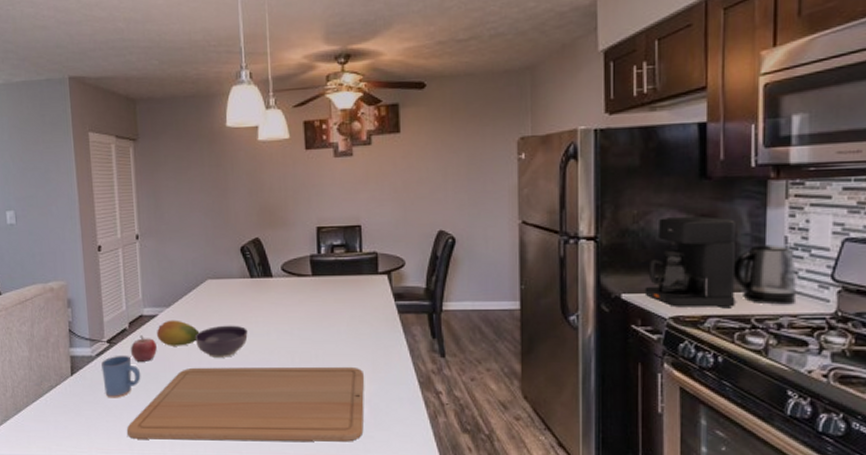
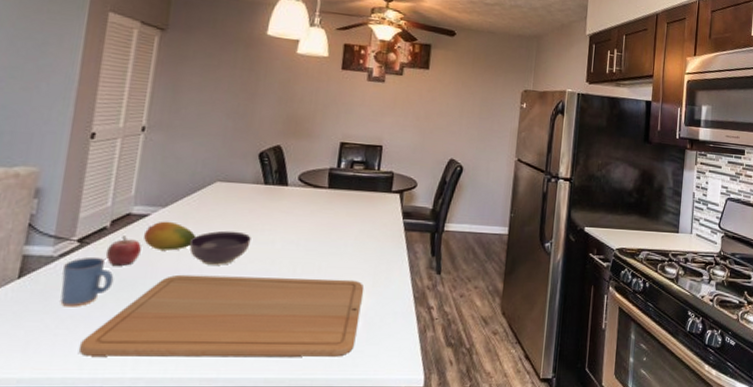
coffee maker: present [644,216,735,308] -> none [601,169,664,244]
kettle: present [732,244,797,305] -> none [660,197,699,245]

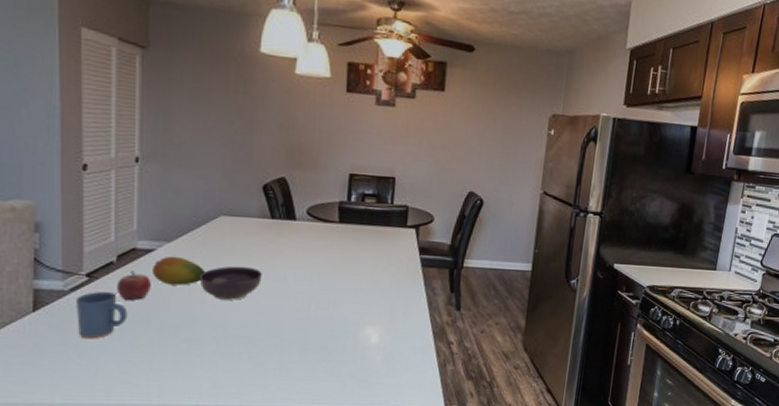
chopping board: present [80,274,363,357] -> none [105,309,381,388]

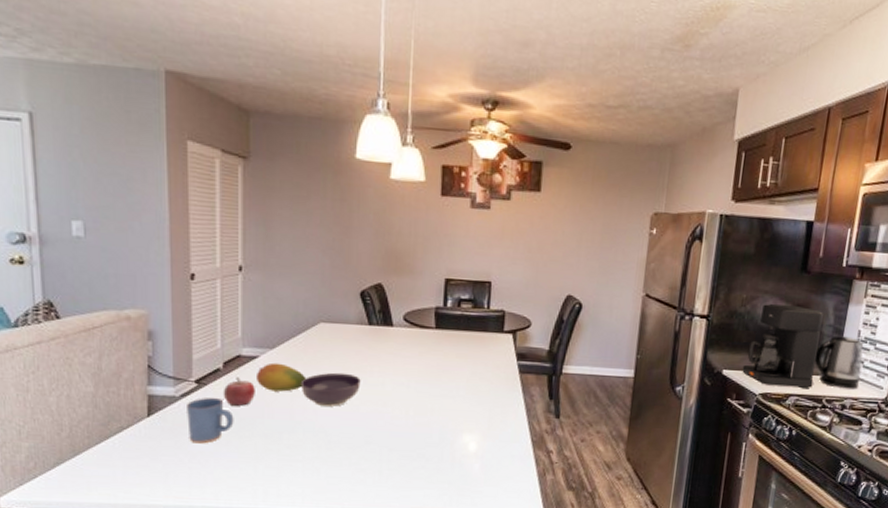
coffee maker: none [631,202,705,281] -> present [742,304,823,388]
kettle: none [696,232,741,282] -> present [814,335,864,390]

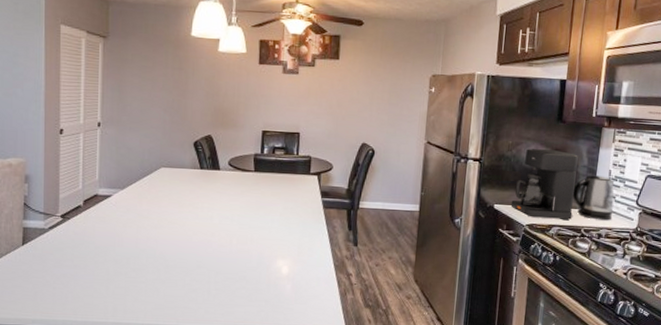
mug: present [187,398,234,444] -> none [53,230,91,268]
fruit: present [223,377,255,406] -> none [82,212,108,236]
fruit: present [257,362,307,392] -> none [110,200,150,225]
bowl: present [300,372,361,407] -> none [145,208,194,237]

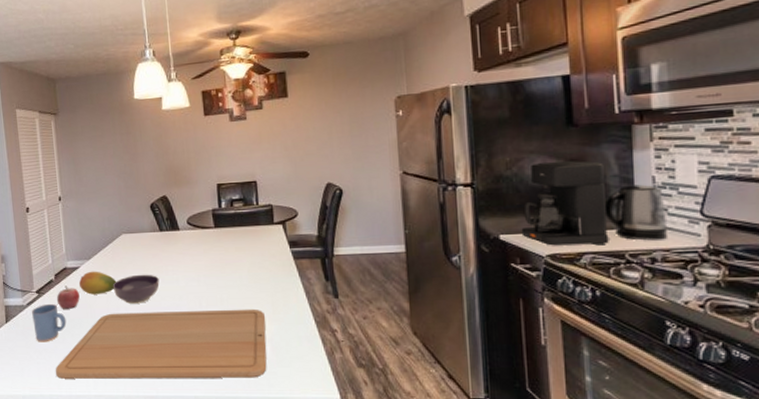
mug: none [53,230,91,268] -> present [32,304,67,342]
chopping board: none [73,243,290,313] -> present [56,308,267,379]
fruit: none [82,212,108,236] -> present [56,285,80,309]
fruit: none [110,200,150,225] -> present [79,271,117,295]
bowl: none [145,208,194,237] -> present [112,274,160,304]

